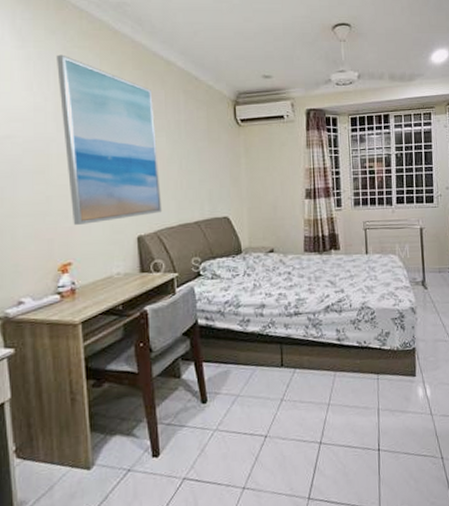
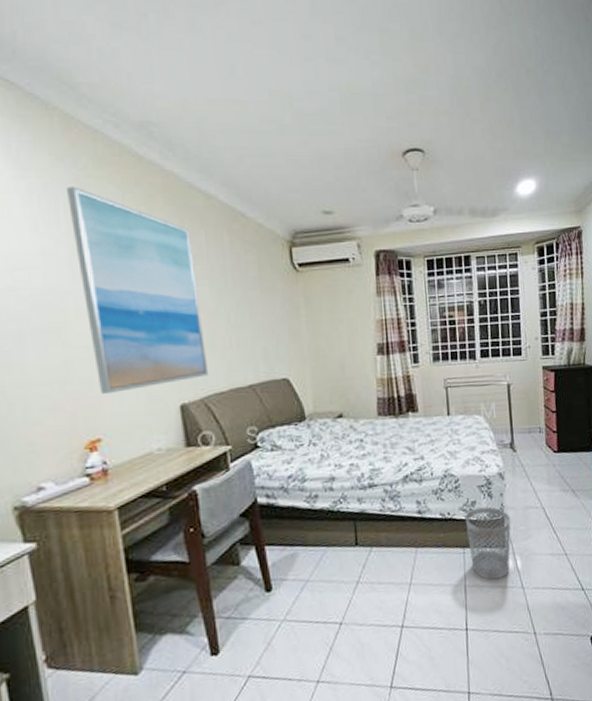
wastebasket: none [379,338,422,406] -> present [465,506,511,580]

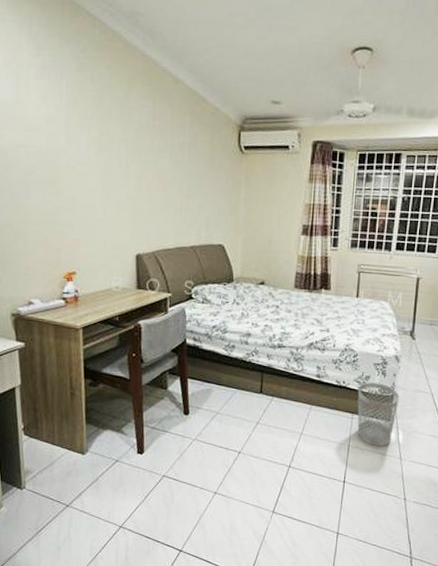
wall art: present [65,186,209,394] -> none [69,65,161,238]

